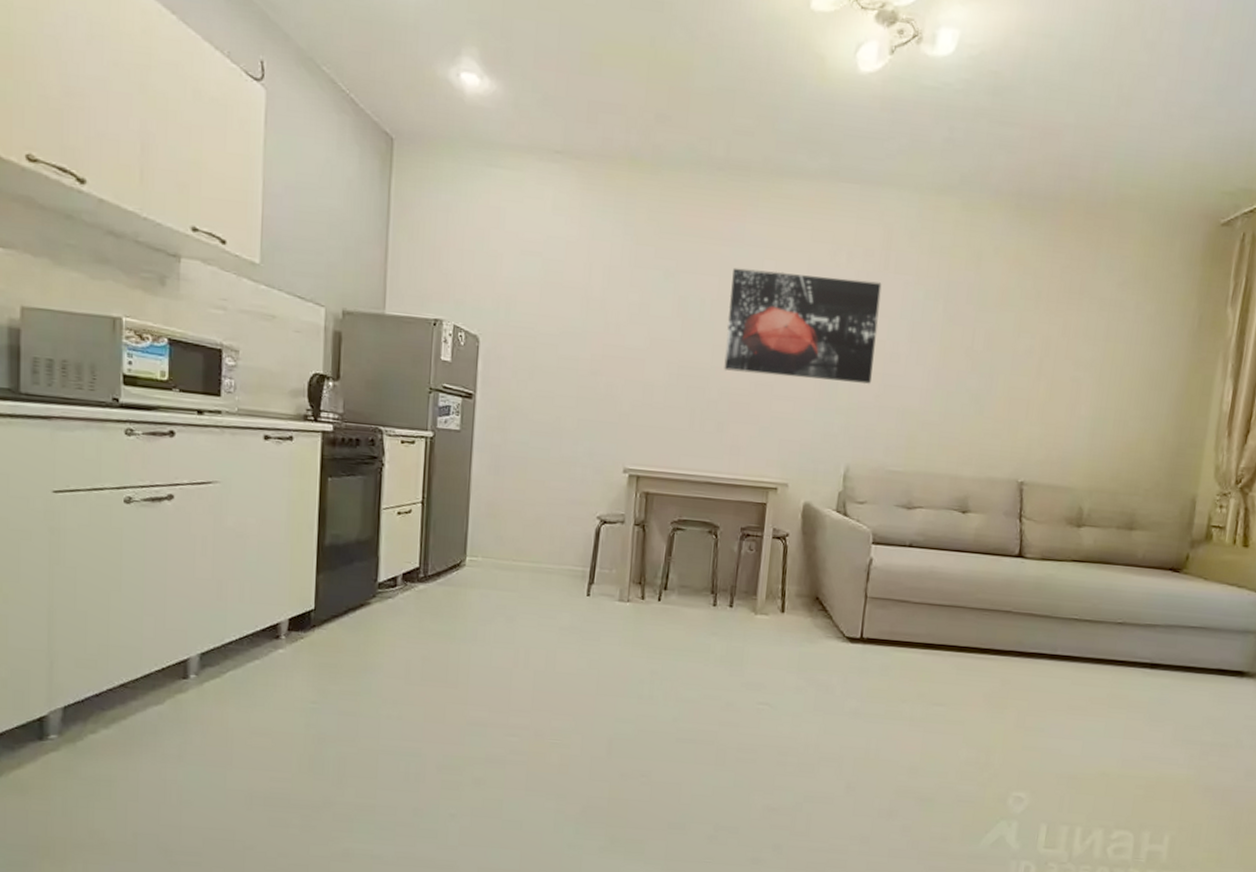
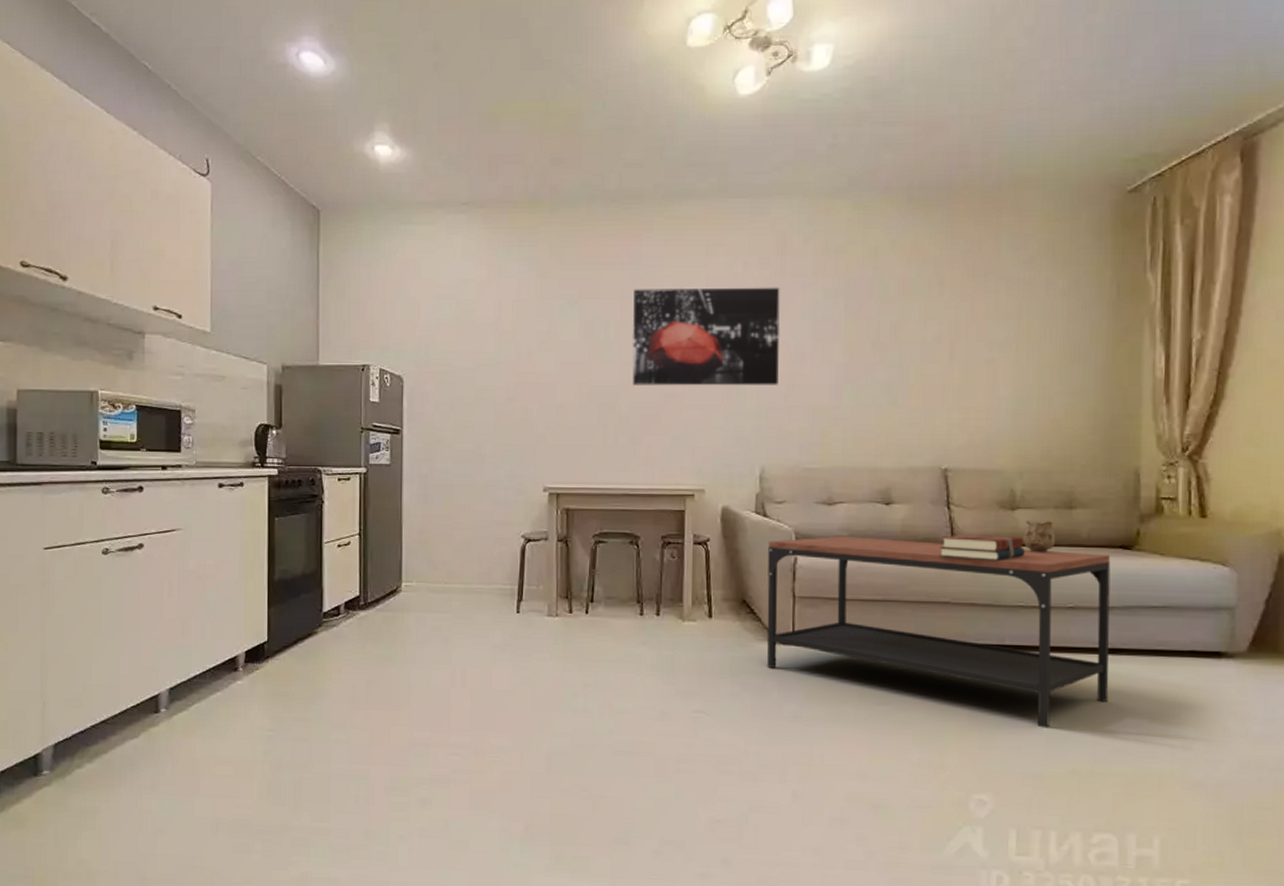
coffee table: none [834,540,1161,734] -> present [767,536,1111,728]
books: none [1007,547,1085,575] -> present [940,534,1025,560]
mug: none [1085,537,1115,570] -> present [1023,519,1056,552]

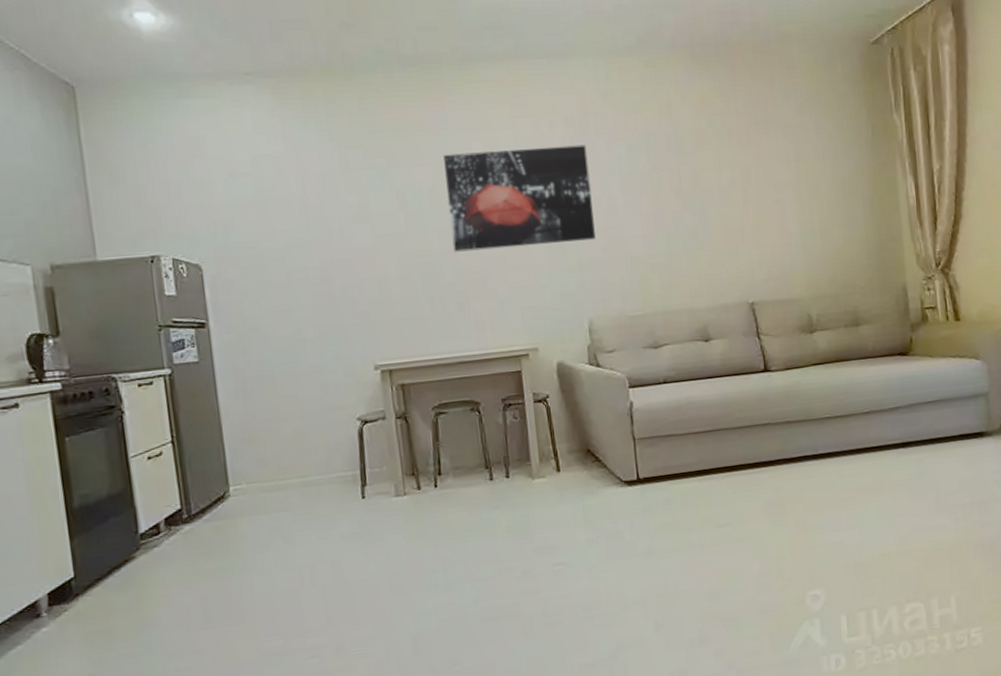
coffee table: present [767,536,1111,728] -> none [604,362,904,522]
books: present [940,534,1025,560] -> none [756,356,826,383]
mug: present [1023,519,1056,552] -> none [823,339,849,368]

